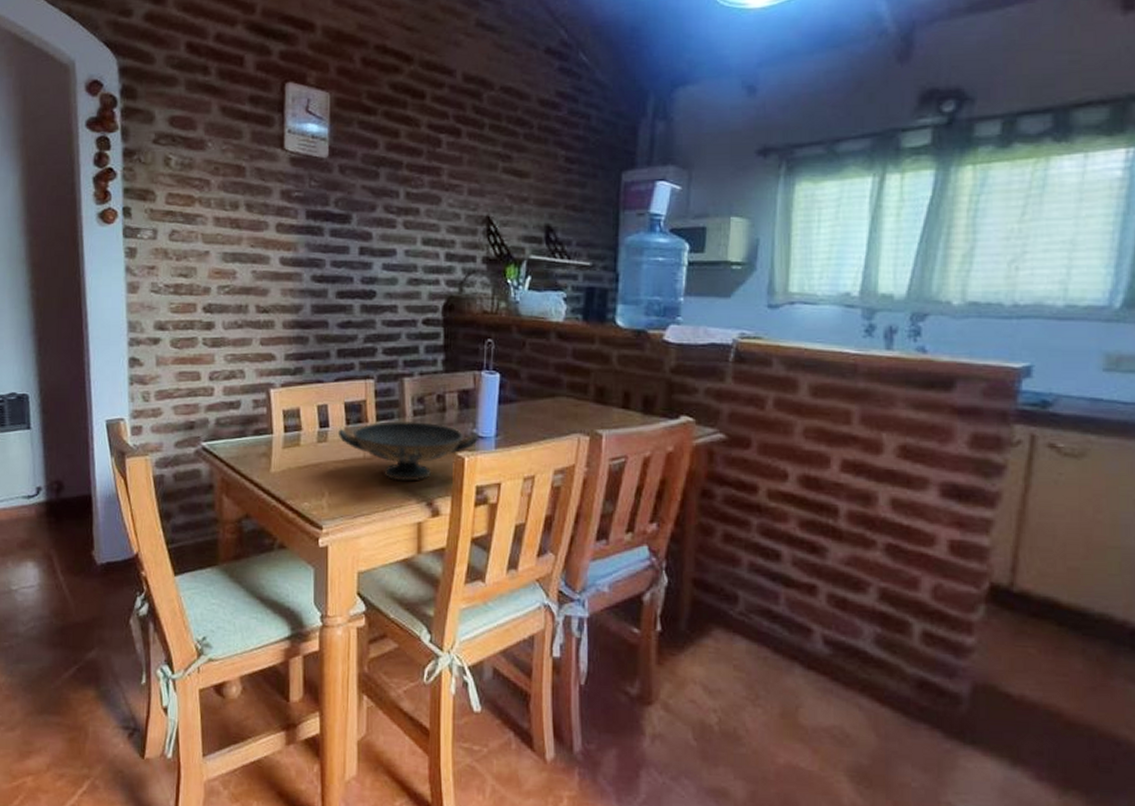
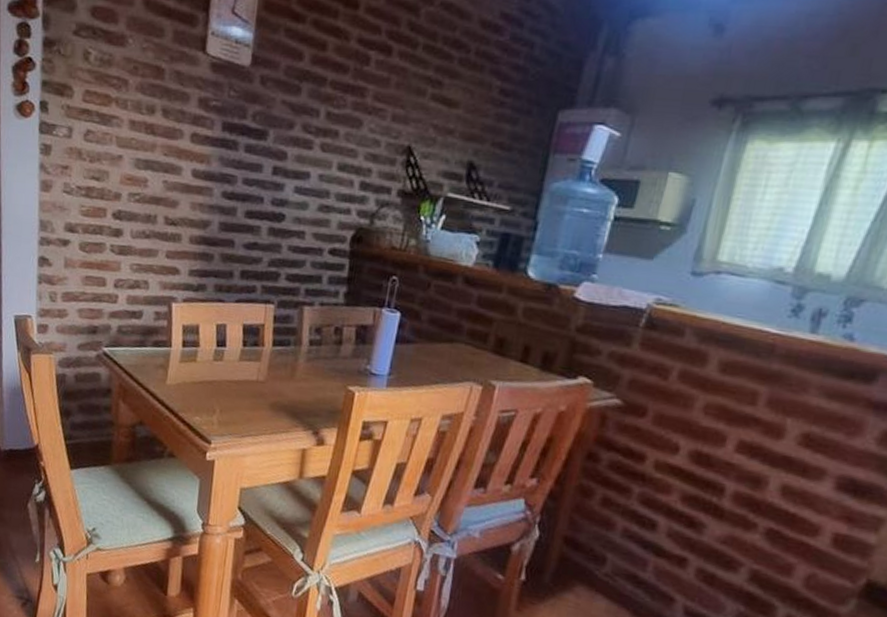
decorative bowl: present [337,421,480,482] -> none [233,348,372,409]

